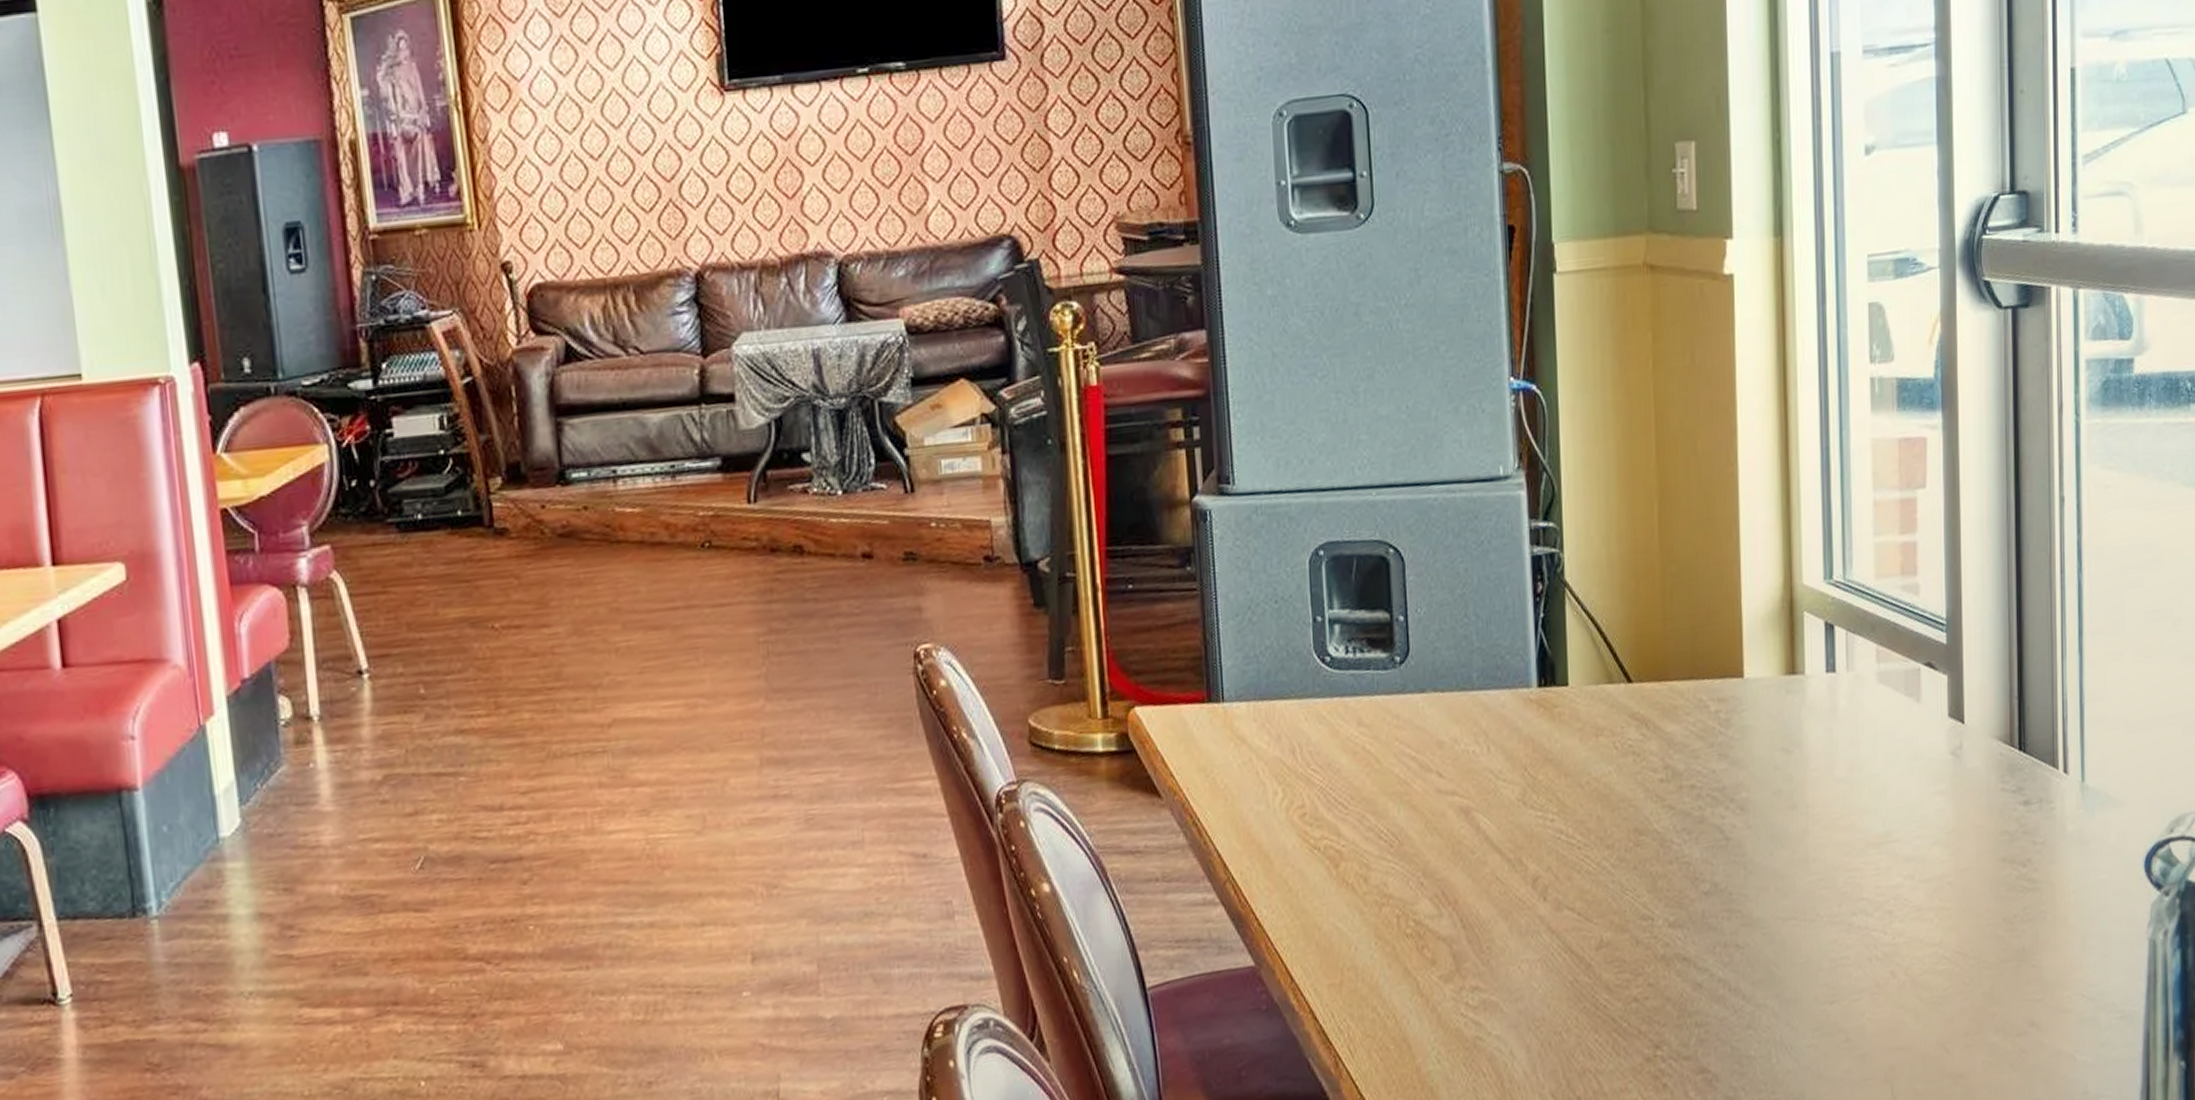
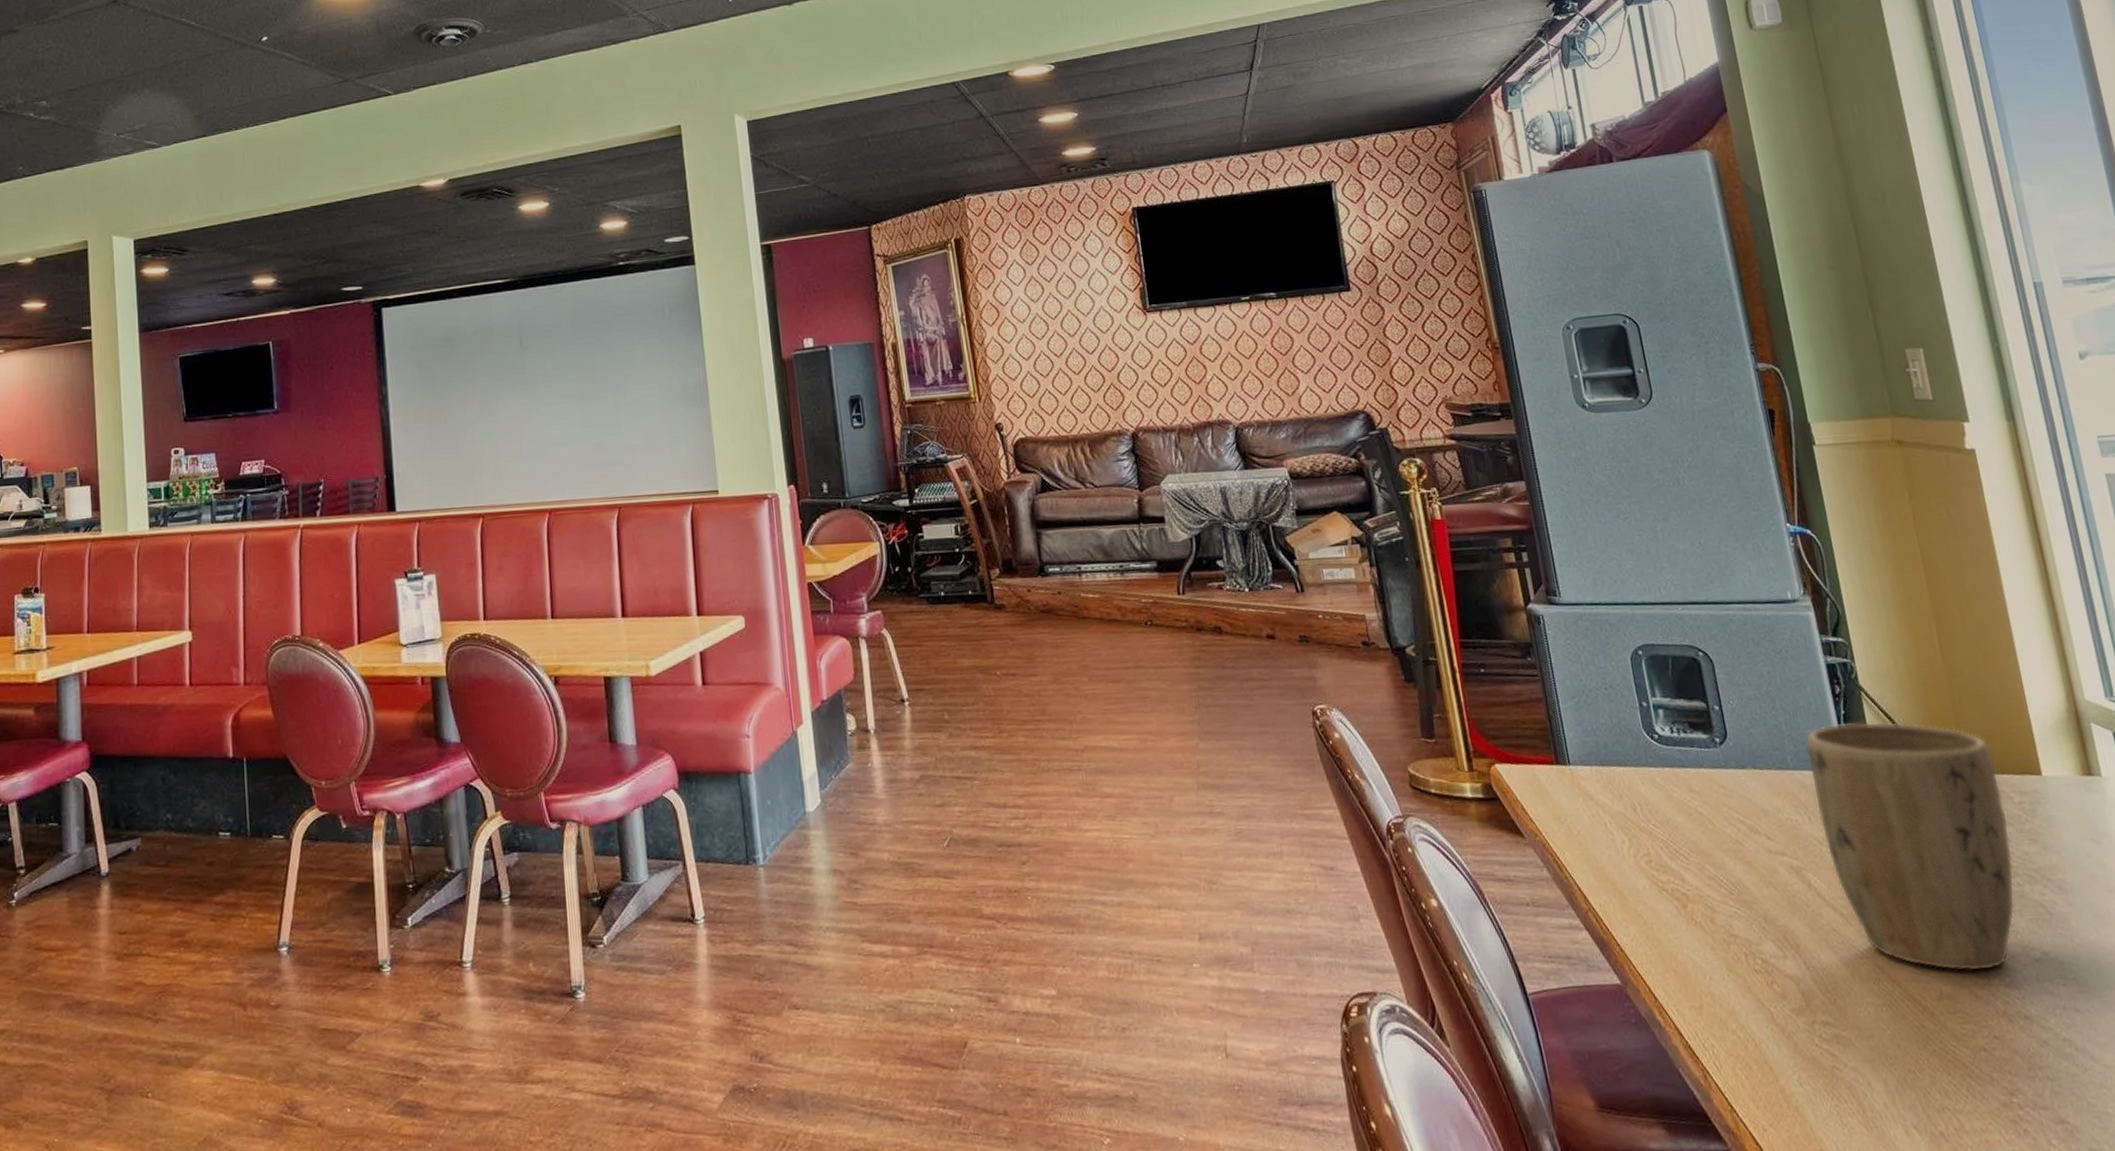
plant pot: none [1495,623,1700,915] -> present [1805,721,2015,972]

